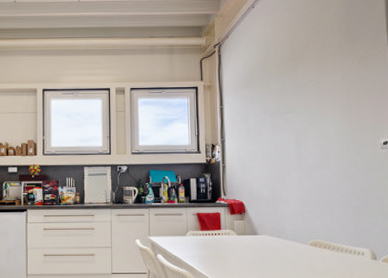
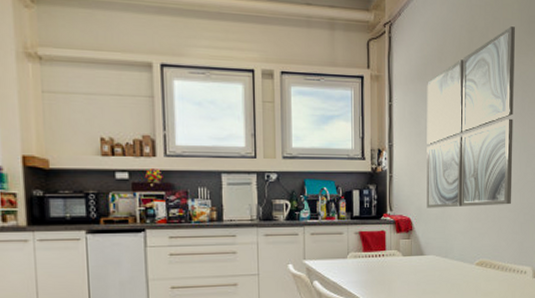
wall art: none [254,36,343,193] -> present [426,26,515,208]

